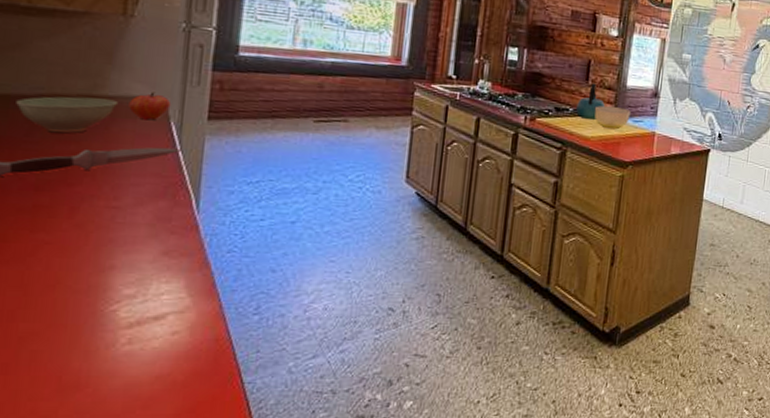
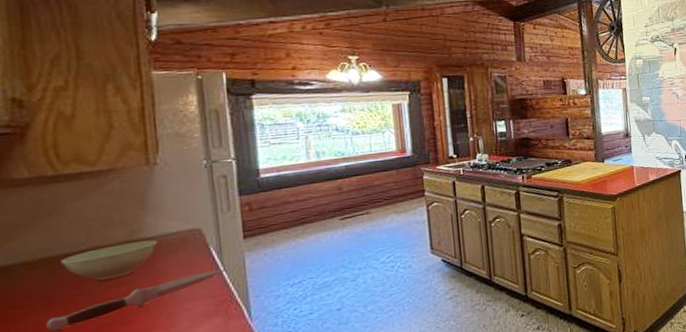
fruit: present [128,92,172,121] -> none [168,225,208,252]
kettle: present [576,83,605,121] -> none [563,136,587,168]
bowl: present [594,105,631,130] -> none [578,151,610,172]

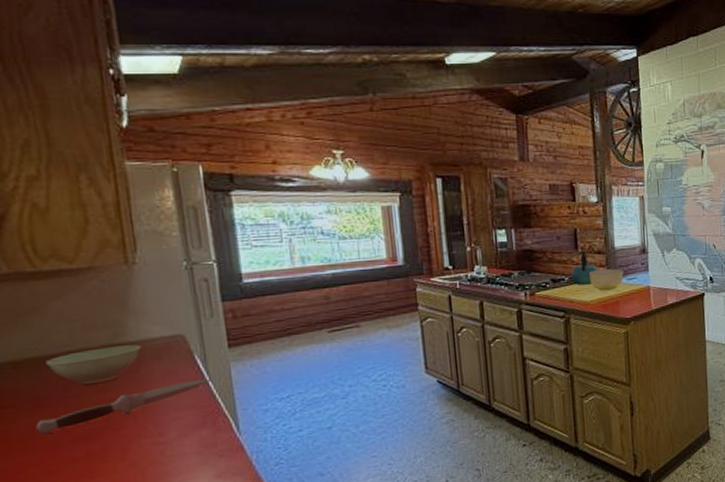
kettle: none [563,136,587,168] -> present [571,250,598,286]
bowl: none [578,151,610,172] -> present [588,268,624,291]

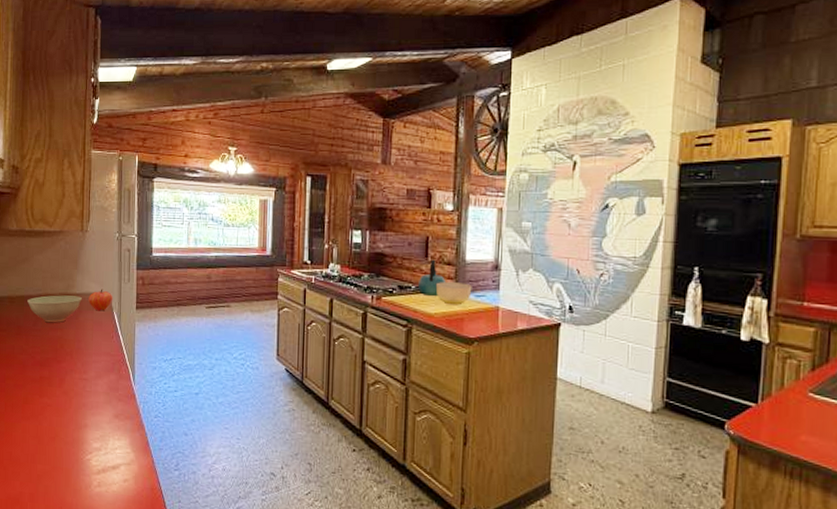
knife: present [36,379,211,435] -> none [16,332,121,356]
fruit: none [151,331,192,359] -> present [88,289,113,311]

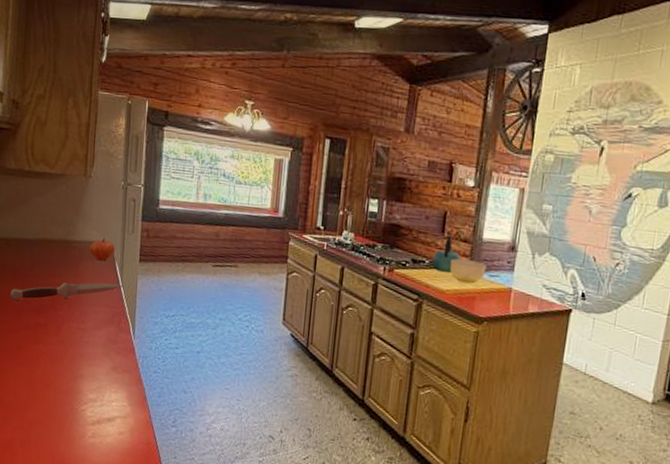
knife: none [16,332,121,356] -> present [10,282,123,301]
bowl: present [27,295,82,323] -> none [24,240,83,270]

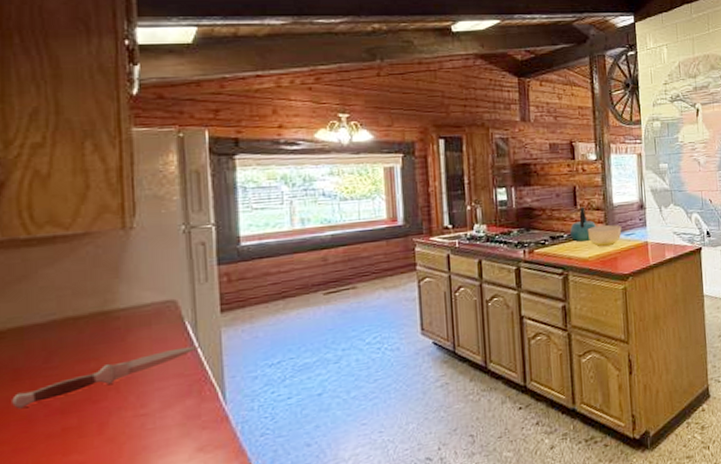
fruit: present [89,238,116,262] -> none [141,296,183,326]

